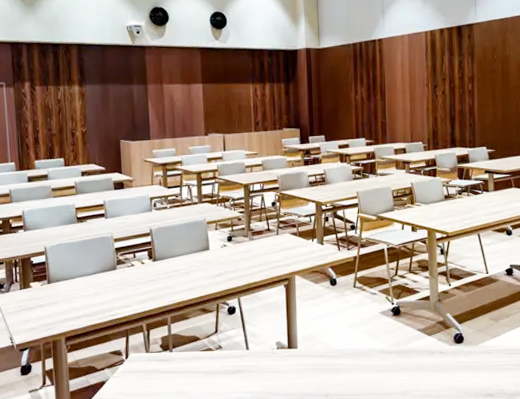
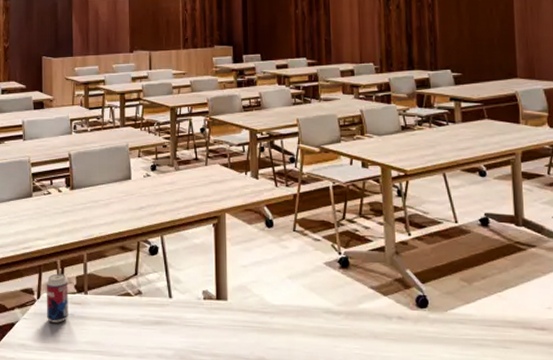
beverage can: none [133,335,156,379] -> present [46,273,69,323]

